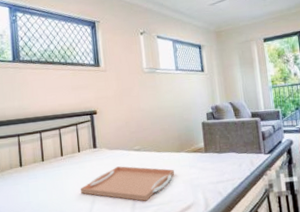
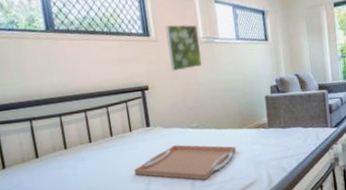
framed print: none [114,56,144,98] -> present [165,24,202,72]

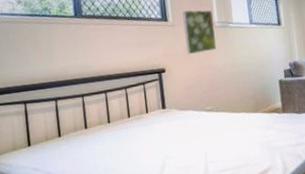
serving tray: present [134,145,237,180] -> none [149,127,251,165]

